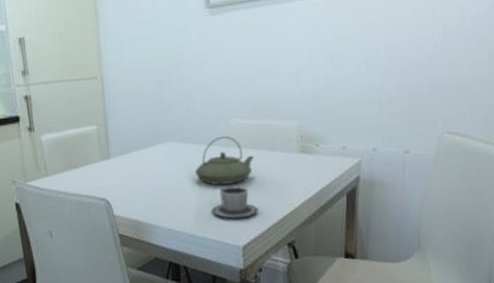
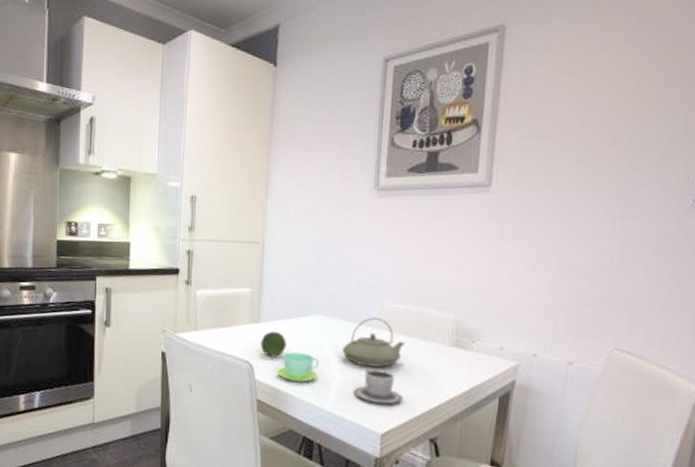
fruit: none [114,164,140,191] -> present [260,331,286,357]
cup: none [134,181,175,211] -> present [277,352,320,383]

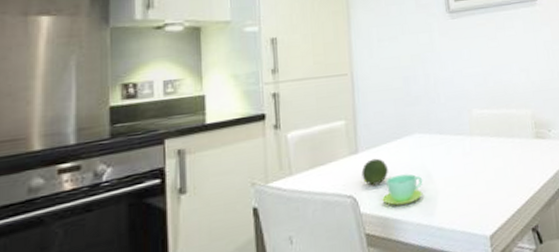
teapot: present [341,317,406,368] -> none [441,125,496,174]
cup: present [353,369,403,405] -> none [458,173,503,208]

